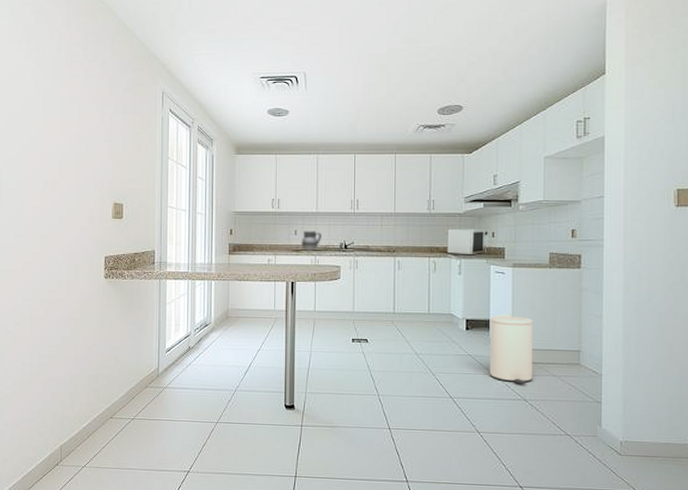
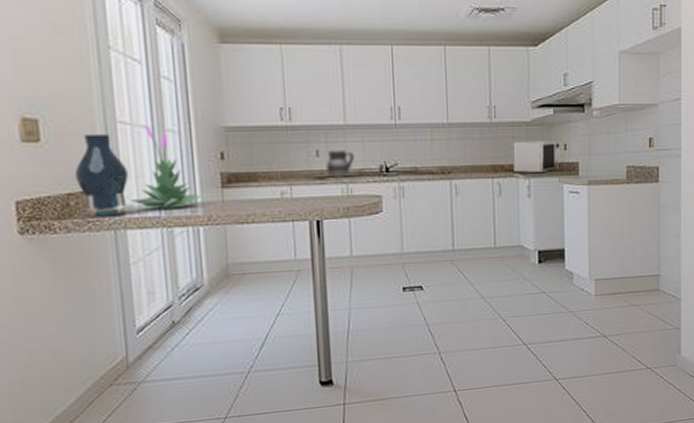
vase: none [140,215,171,270] -> present [74,134,128,217]
plant: none [171,209,216,267] -> present [130,125,202,209]
pedal bin: present [489,314,533,384] -> none [564,241,612,319]

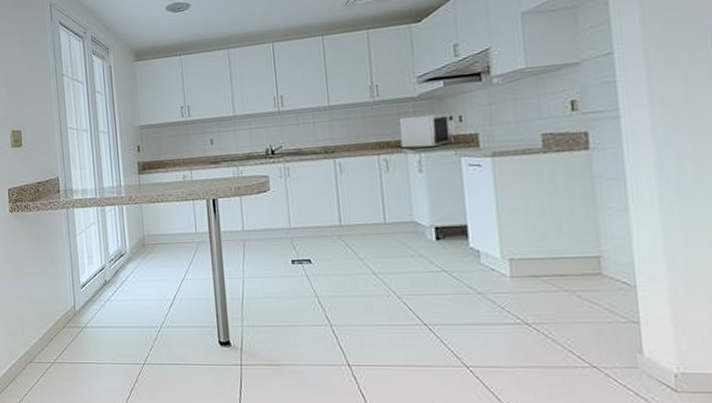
vase: present [74,134,128,217] -> none [42,138,75,199]
plant: present [130,125,202,209] -> none [76,129,125,192]
ceramic jug: present [326,149,354,178] -> none [219,137,243,162]

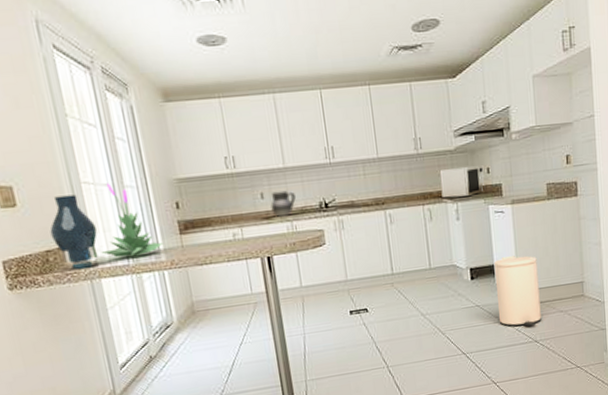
vase: none [42,138,75,199] -> present [49,194,99,270]
plant: none [76,129,125,192] -> present [101,183,164,258]
ceramic jug: none [219,137,243,162] -> present [270,190,296,217]
pedal bin: none [466,217,535,303] -> present [494,255,541,327]

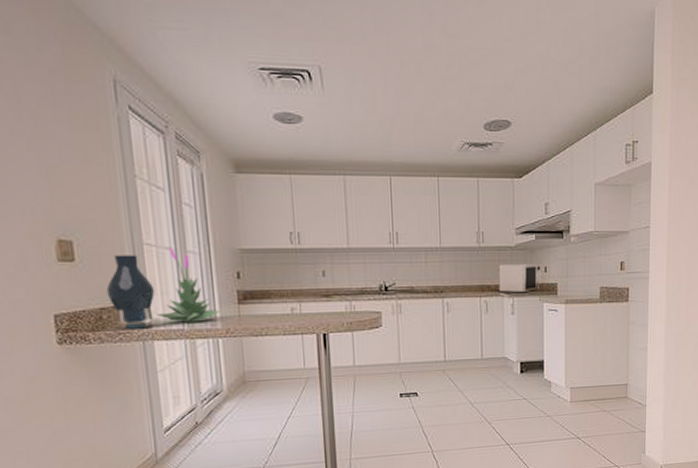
ceramic jug: present [270,190,296,217] -> none [331,270,357,295]
pedal bin: present [494,255,541,327] -> none [543,354,585,423]

